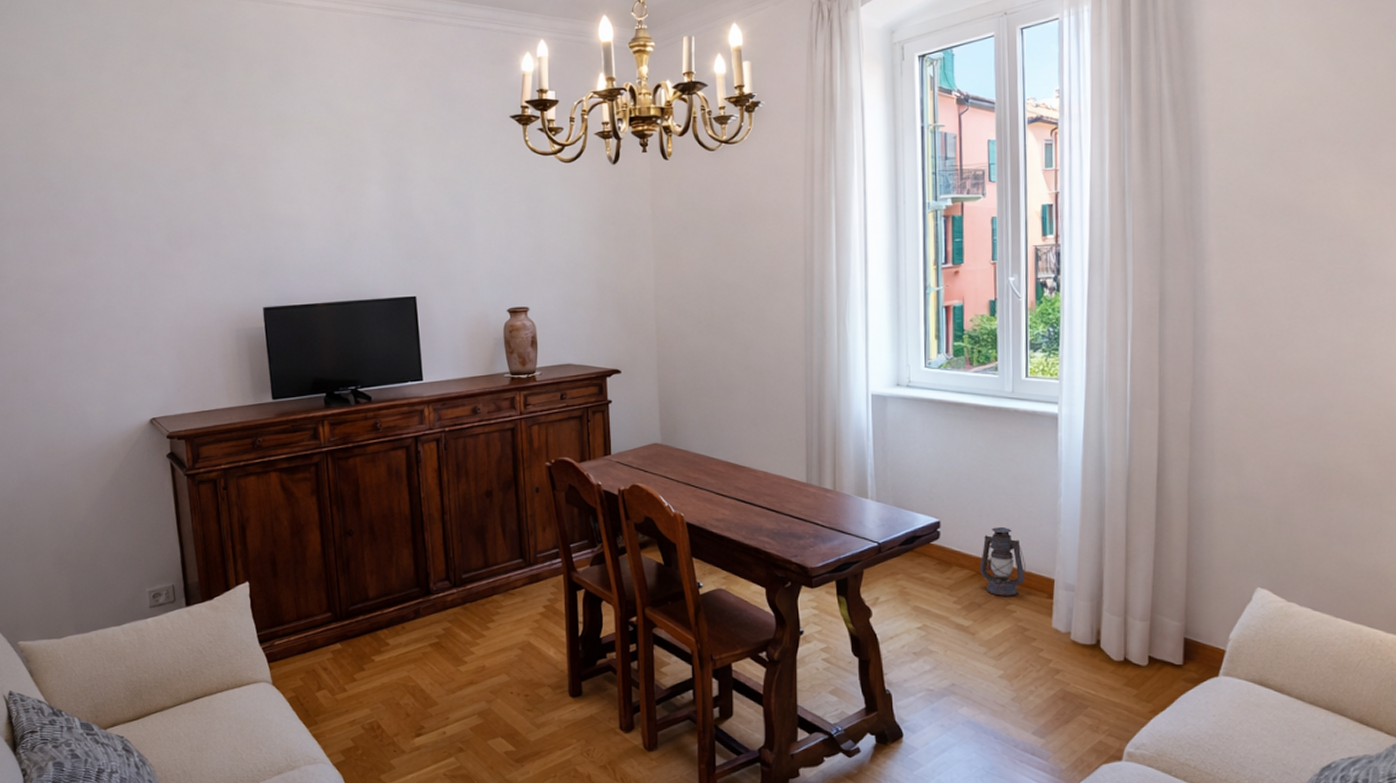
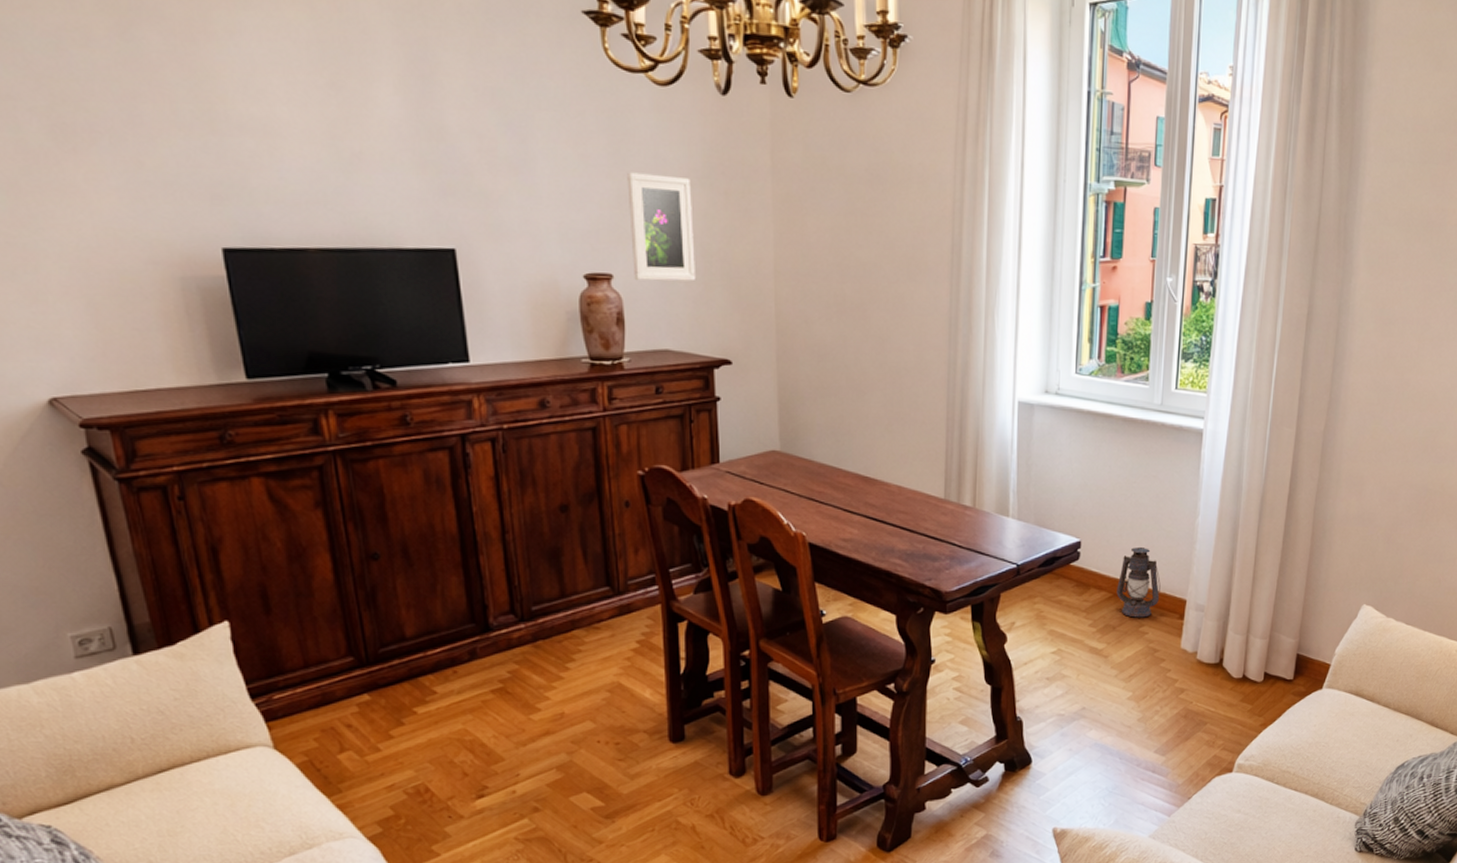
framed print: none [541,229,593,310] -> present [627,172,697,282]

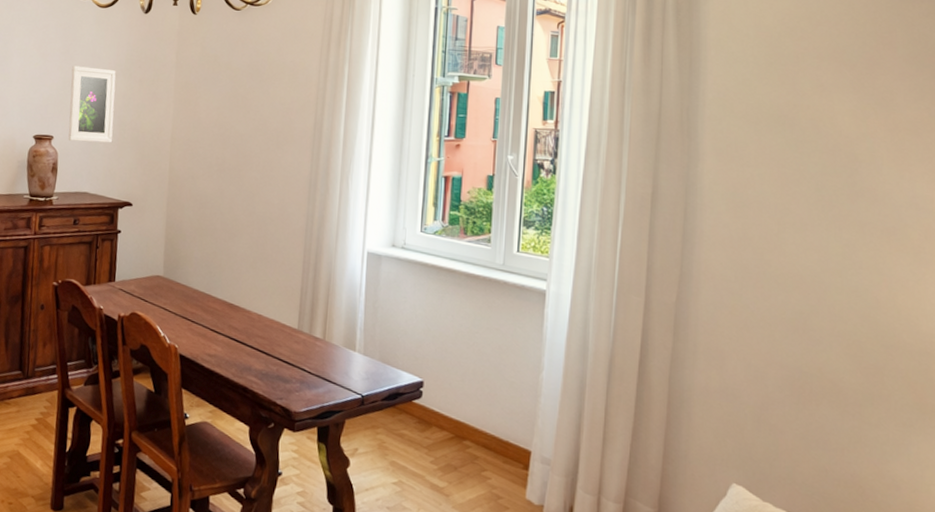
lantern: present [1116,547,1161,618] -> none [458,393,504,463]

